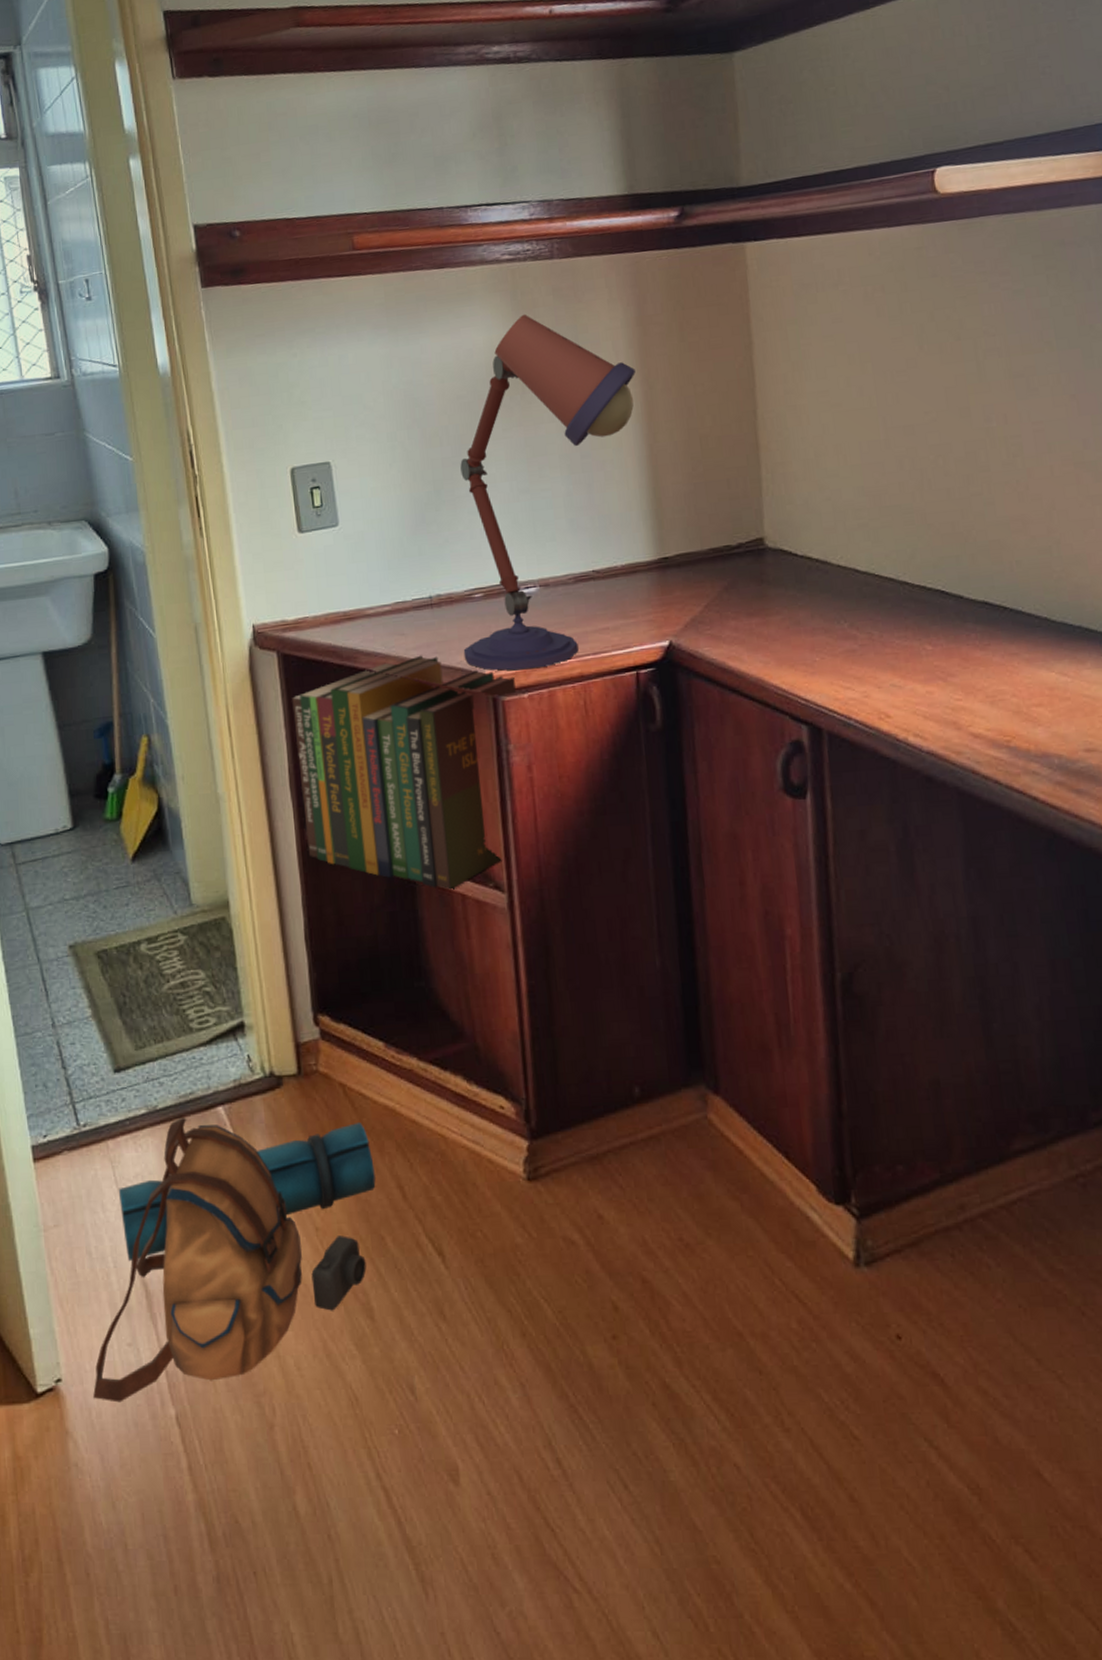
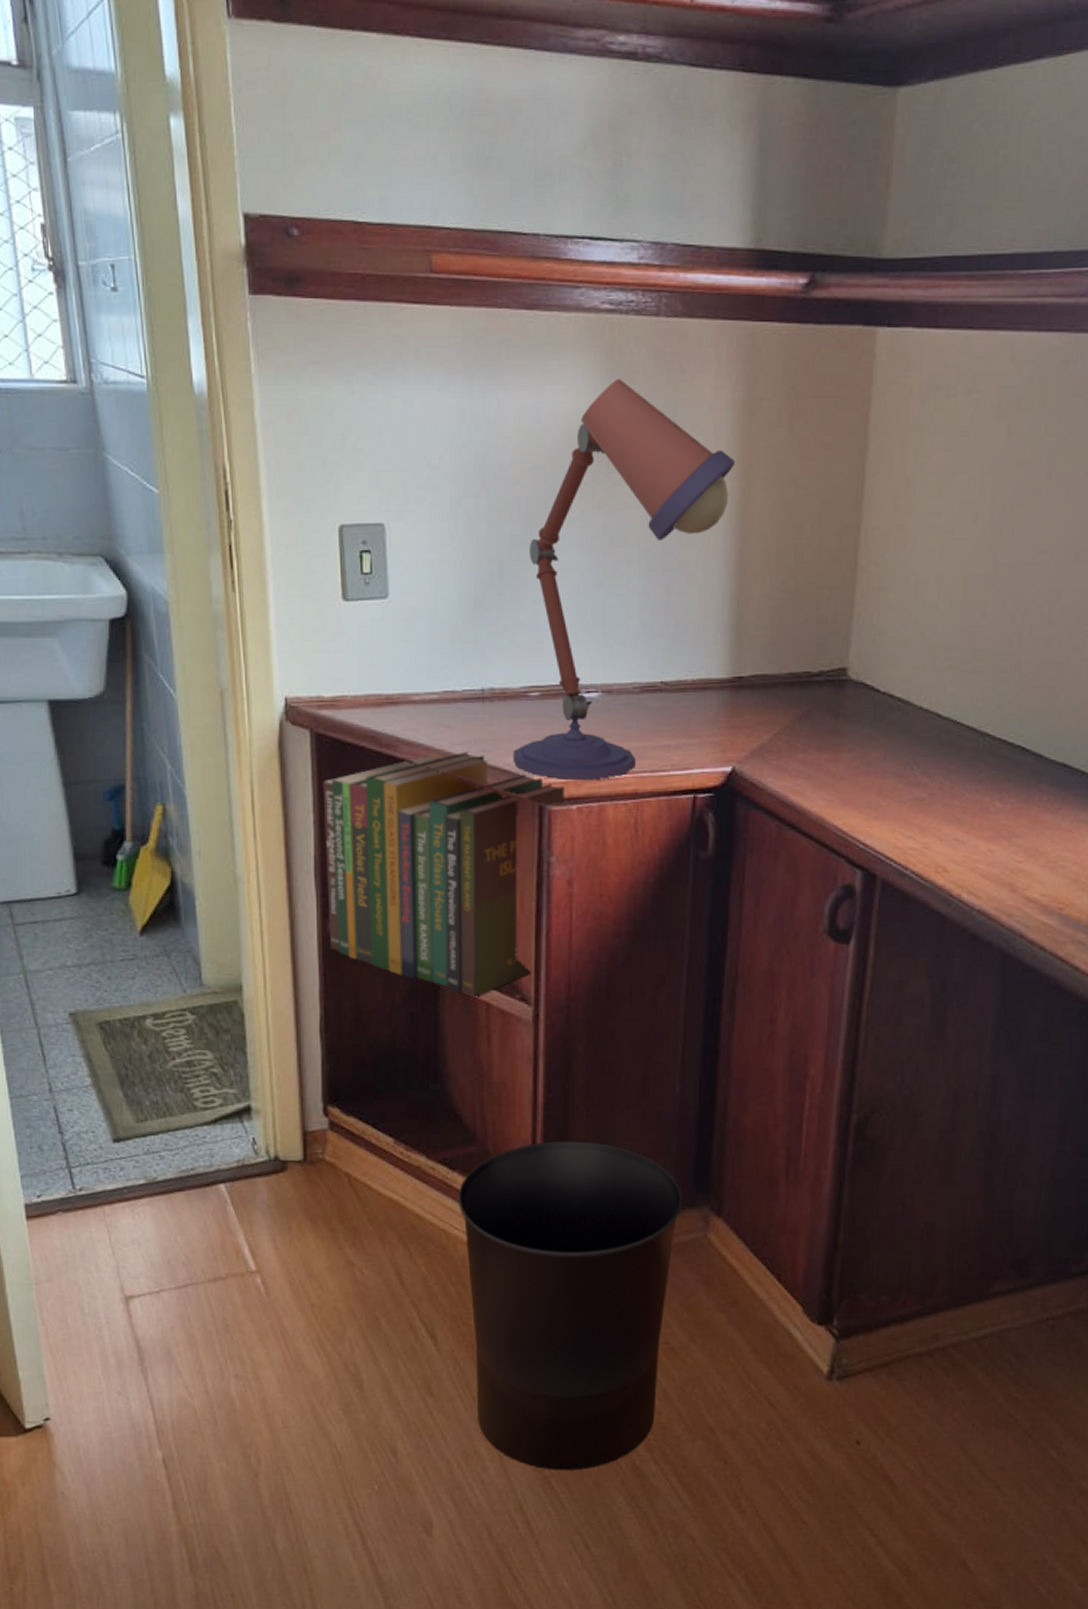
backpack: present [93,1117,376,1403] -> none [81,1190,374,1443]
waste bin: none [452,1026,679,1397] -> present [457,1140,683,1471]

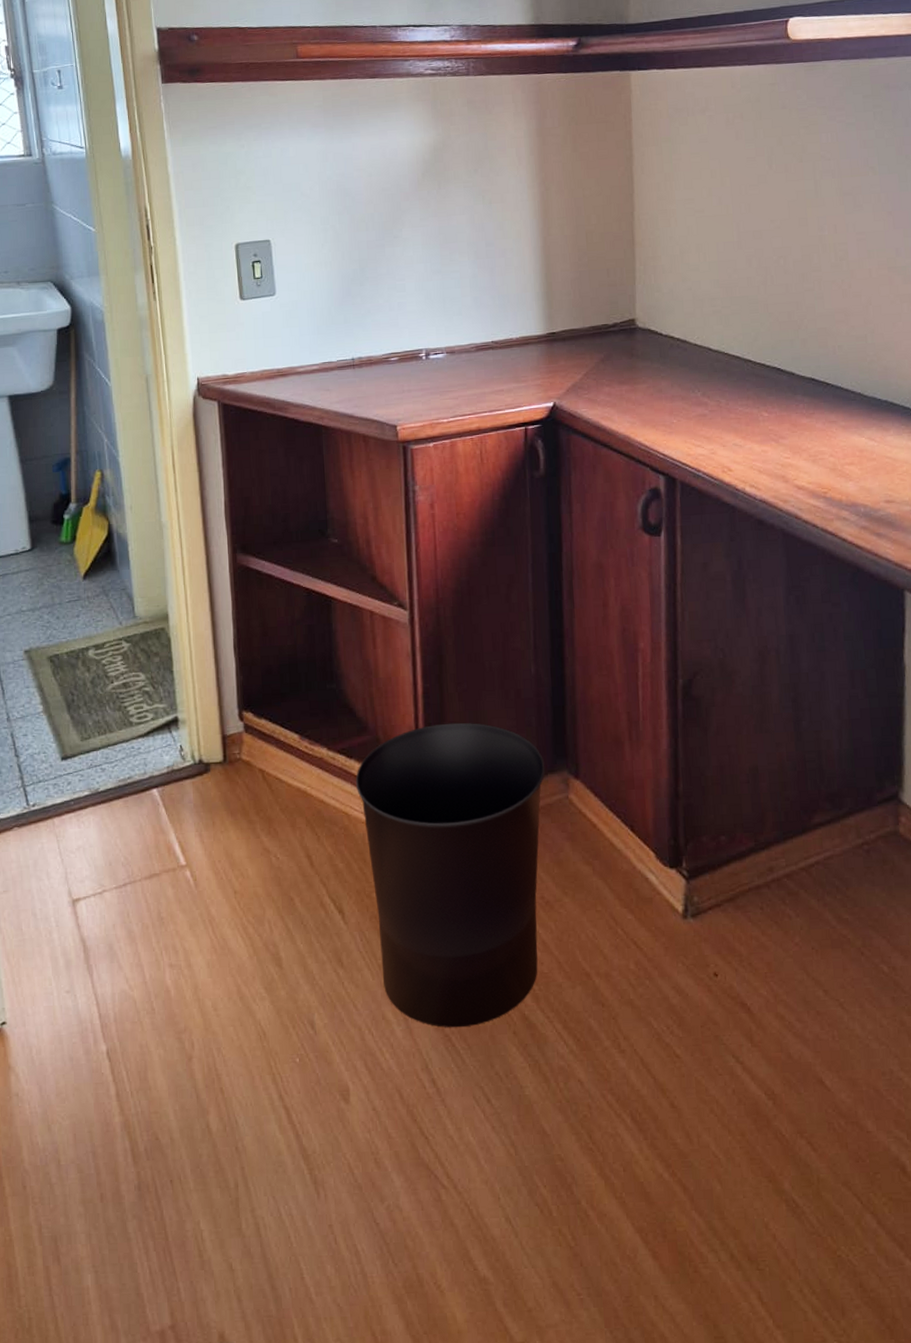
books: present [323,751,564,997] -> none [229,408,423,607]
desk lamp: present [513,378,735,780] -> none [379,121,534,424]

